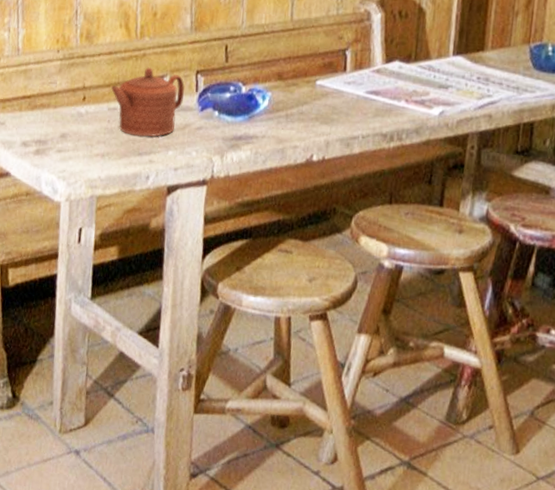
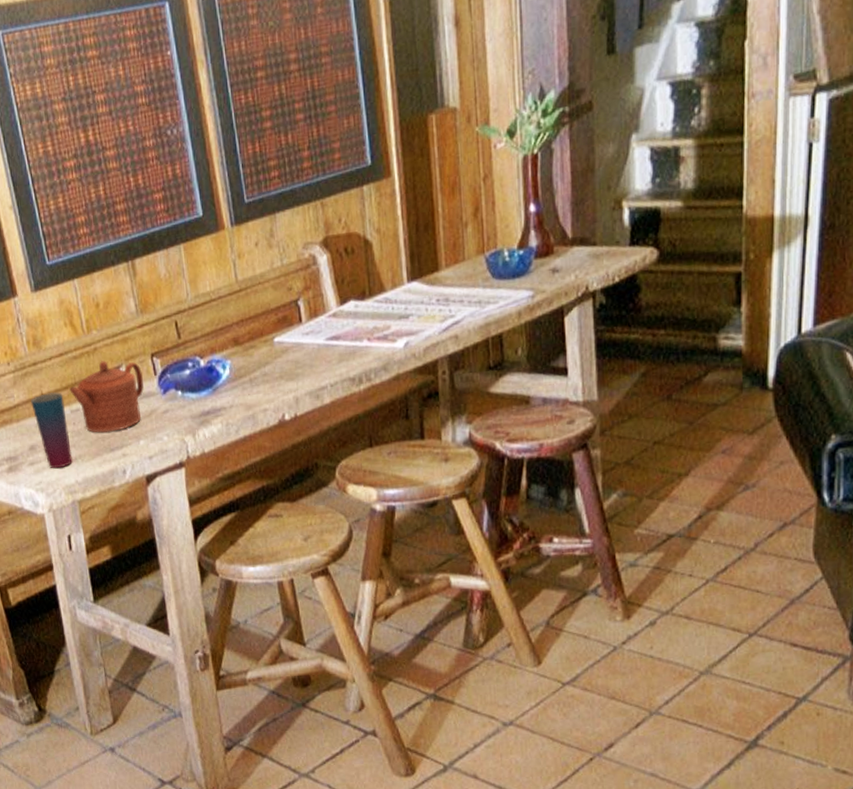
cup: none [70,86,104,161] -> present [30,392,73,469]

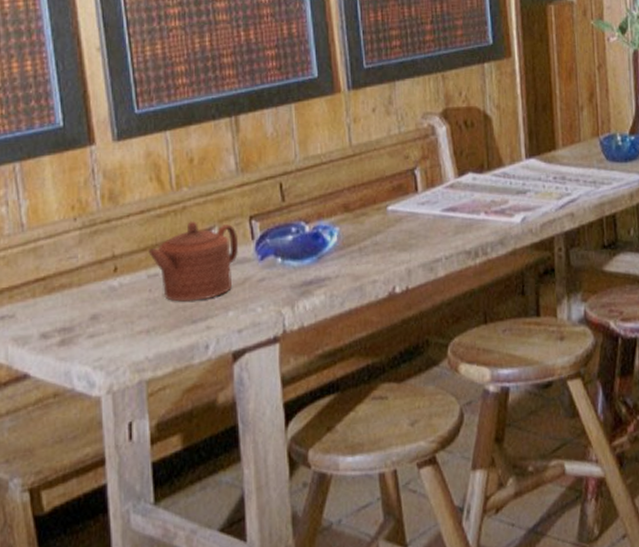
cup: present [30,392,73,469] -> none [97,254,144,343]

